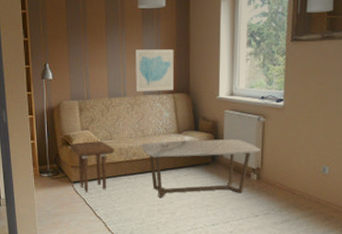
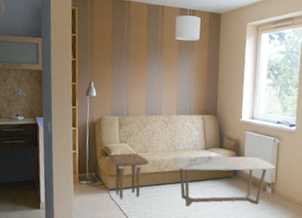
wall art: present [135,49,174,91] -> none [170,75,205,112]

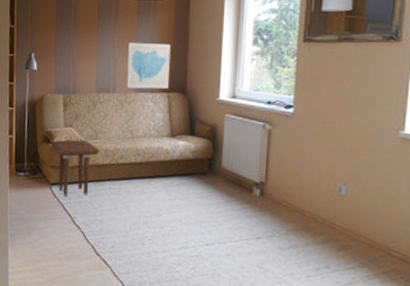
wall art: none [170,75,205,112] -> present [126,43,171,89]
coffee table: present [172,156,276,207] -> none [129,144,266,210]

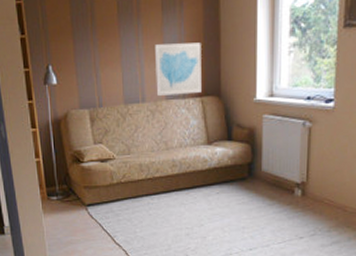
side table: present [50,139,100,197] -> none [81,155,135,217]

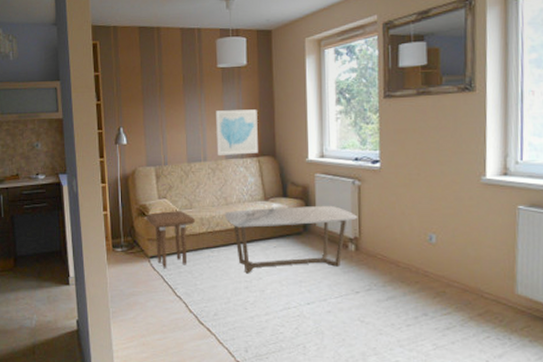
side table: none [81,155,135,217] -> present [146,210,196,269]
coffee table: none [164,148,307,221] -> present [224,205,358,274]

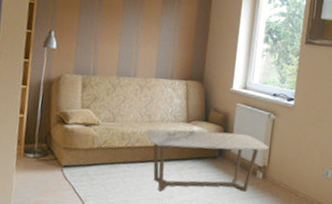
side table: present [146,210,196,269] -> none [64,122,117,180]
wall art: present [216,109,258,155] -> none [147,30,192,77]

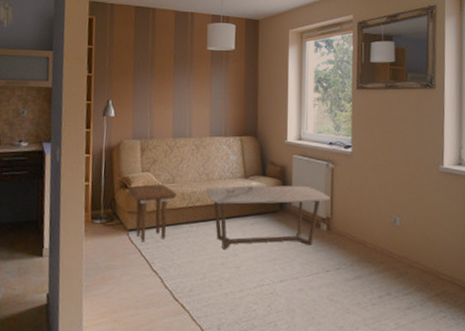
side table: none [64,122,117,180] -> present [127,184,177,243]

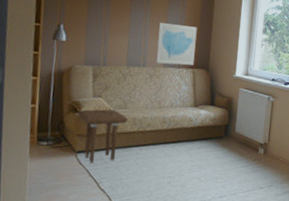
wall art: none [201,90,242,134] -> present [156,23,197,66]
coffee table: present [205,185,331,250] -> none [156,113,269,171]

